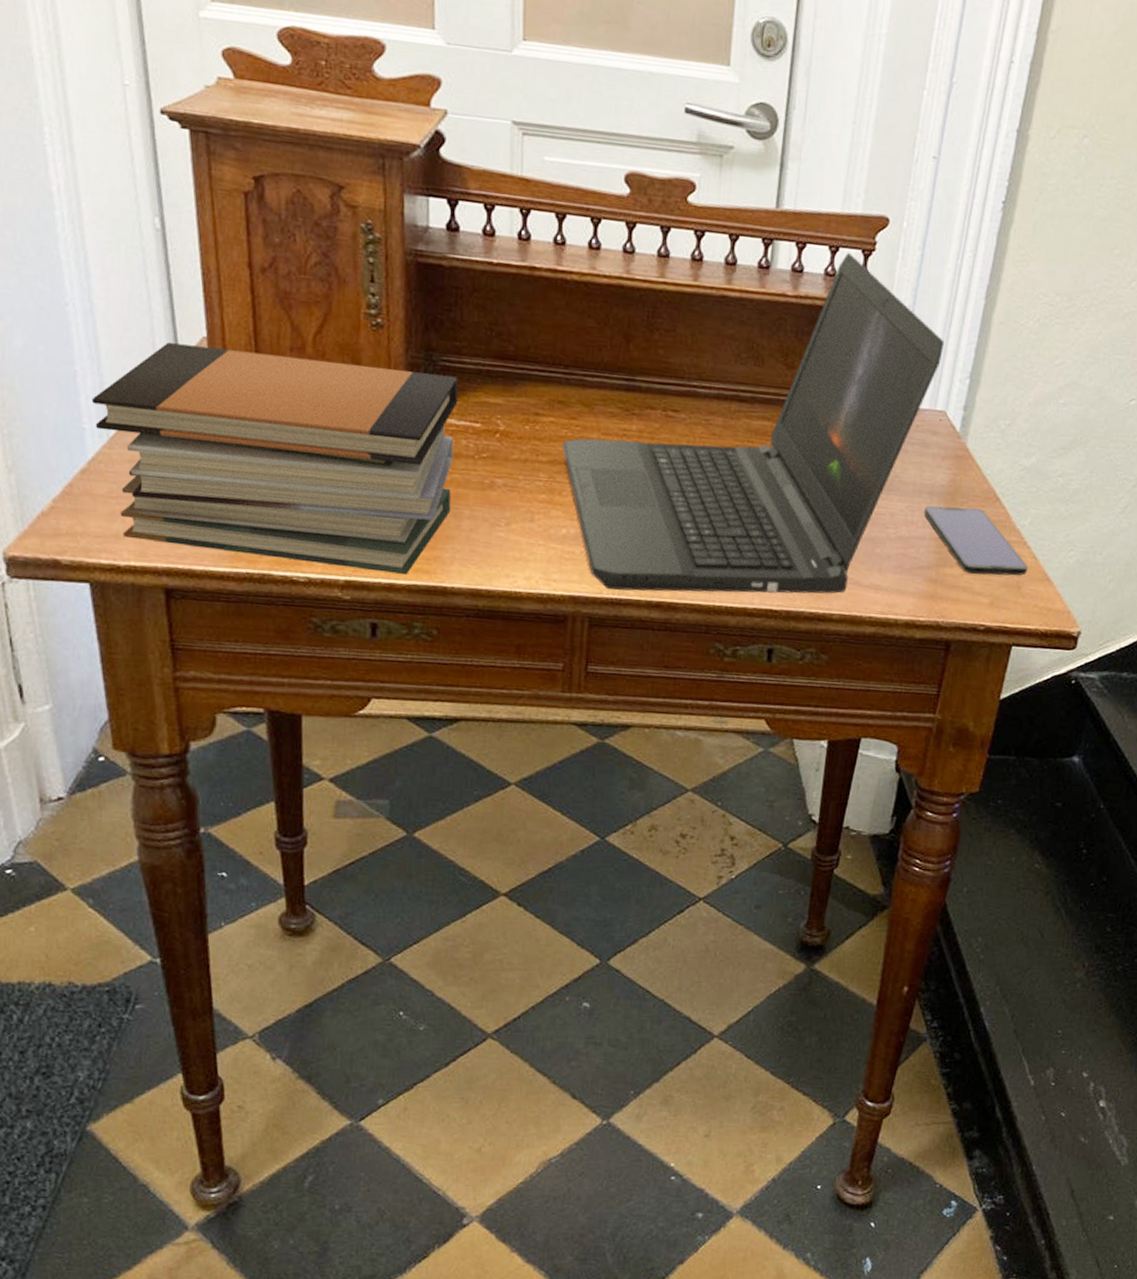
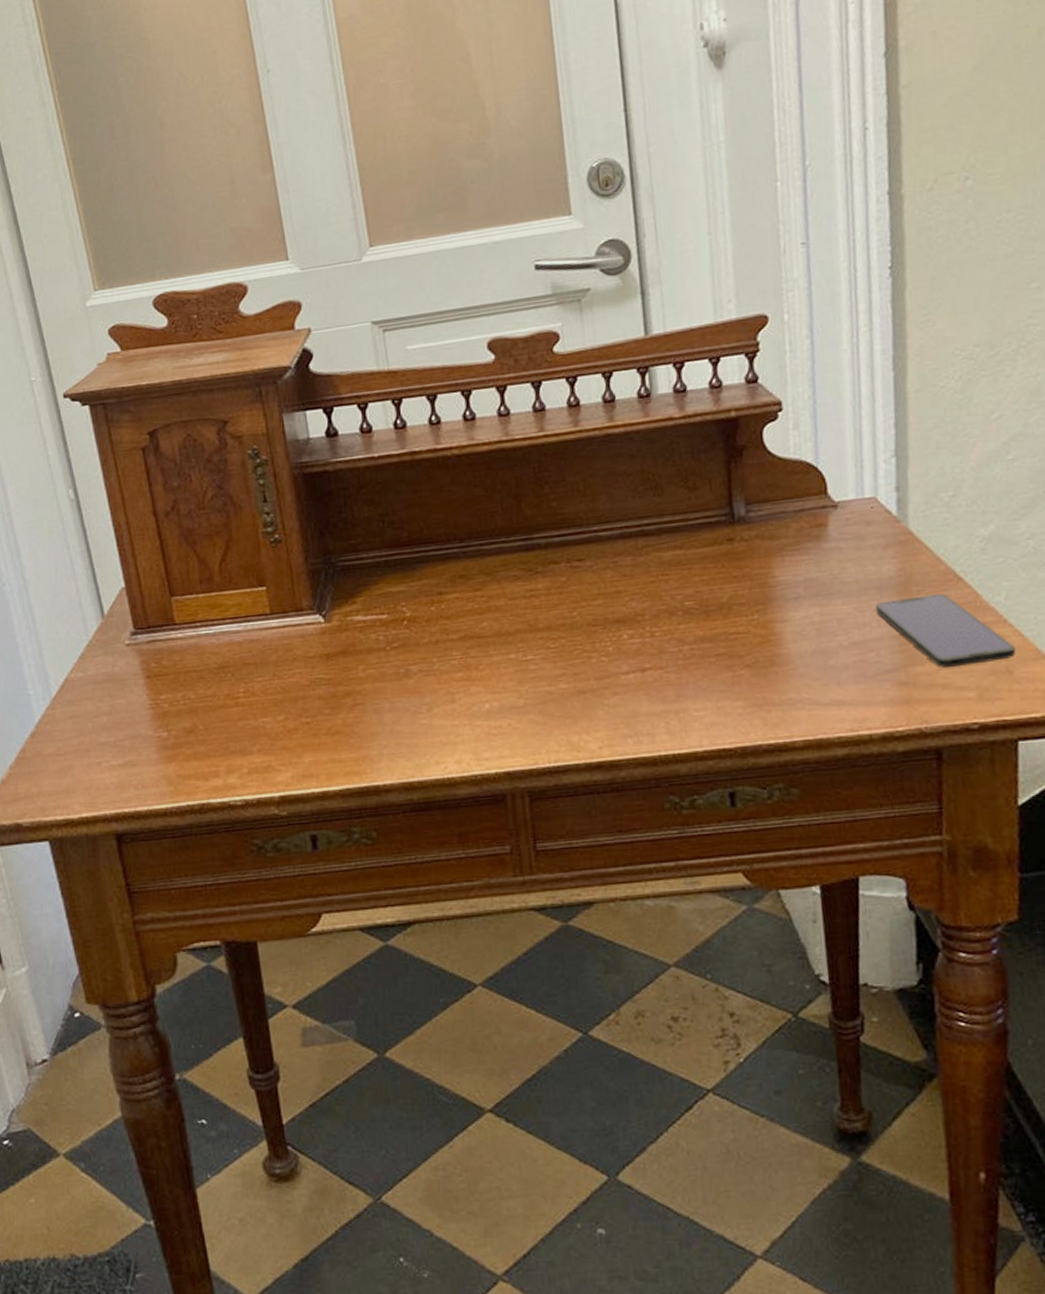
book stack: present [91,342,459,574] -> none [33,574,371,791]
laptop computer: present [562,252,944,594] -> none [470,359,858,758]

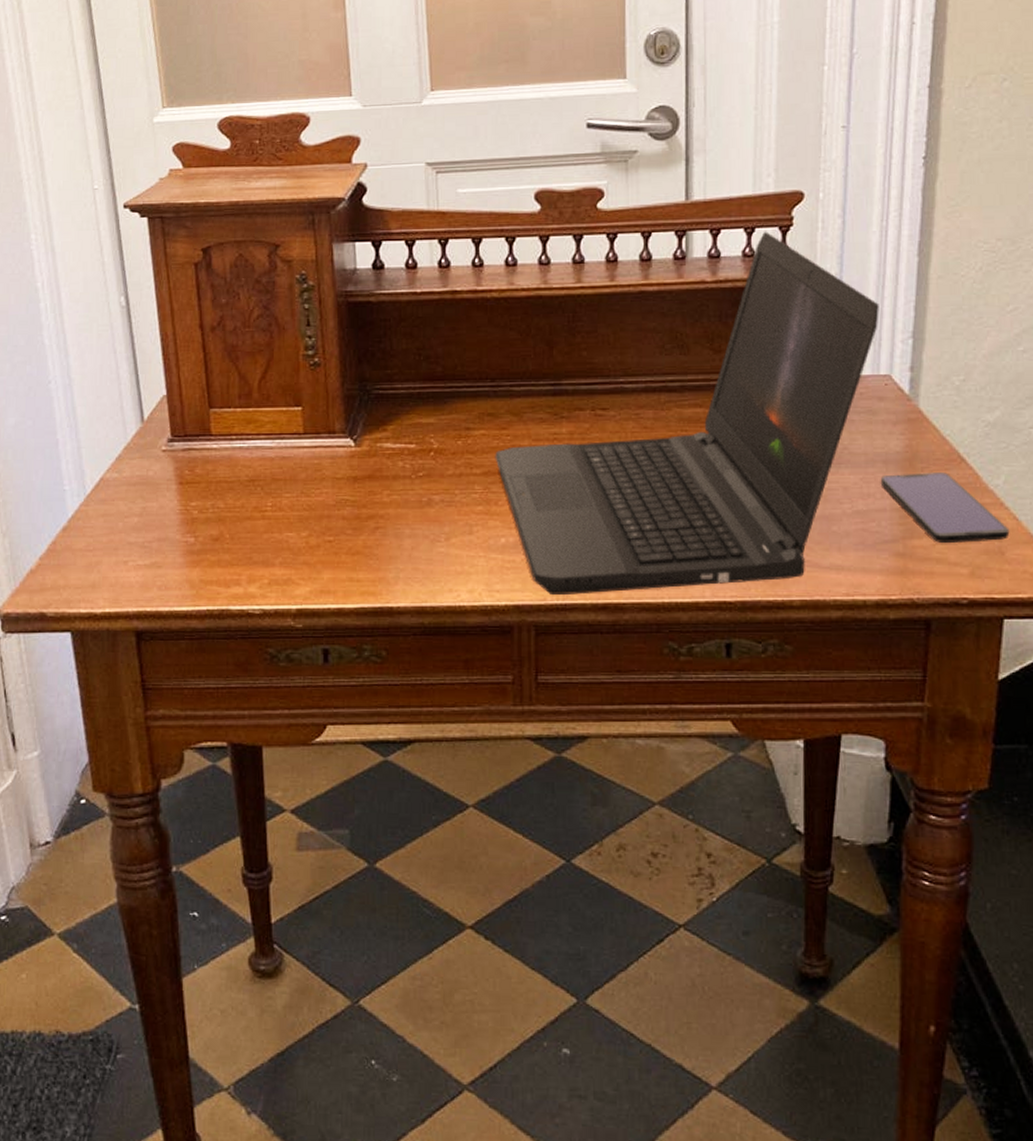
laptop computer: none [470,359,858,758] -> present [495,231,879,595]

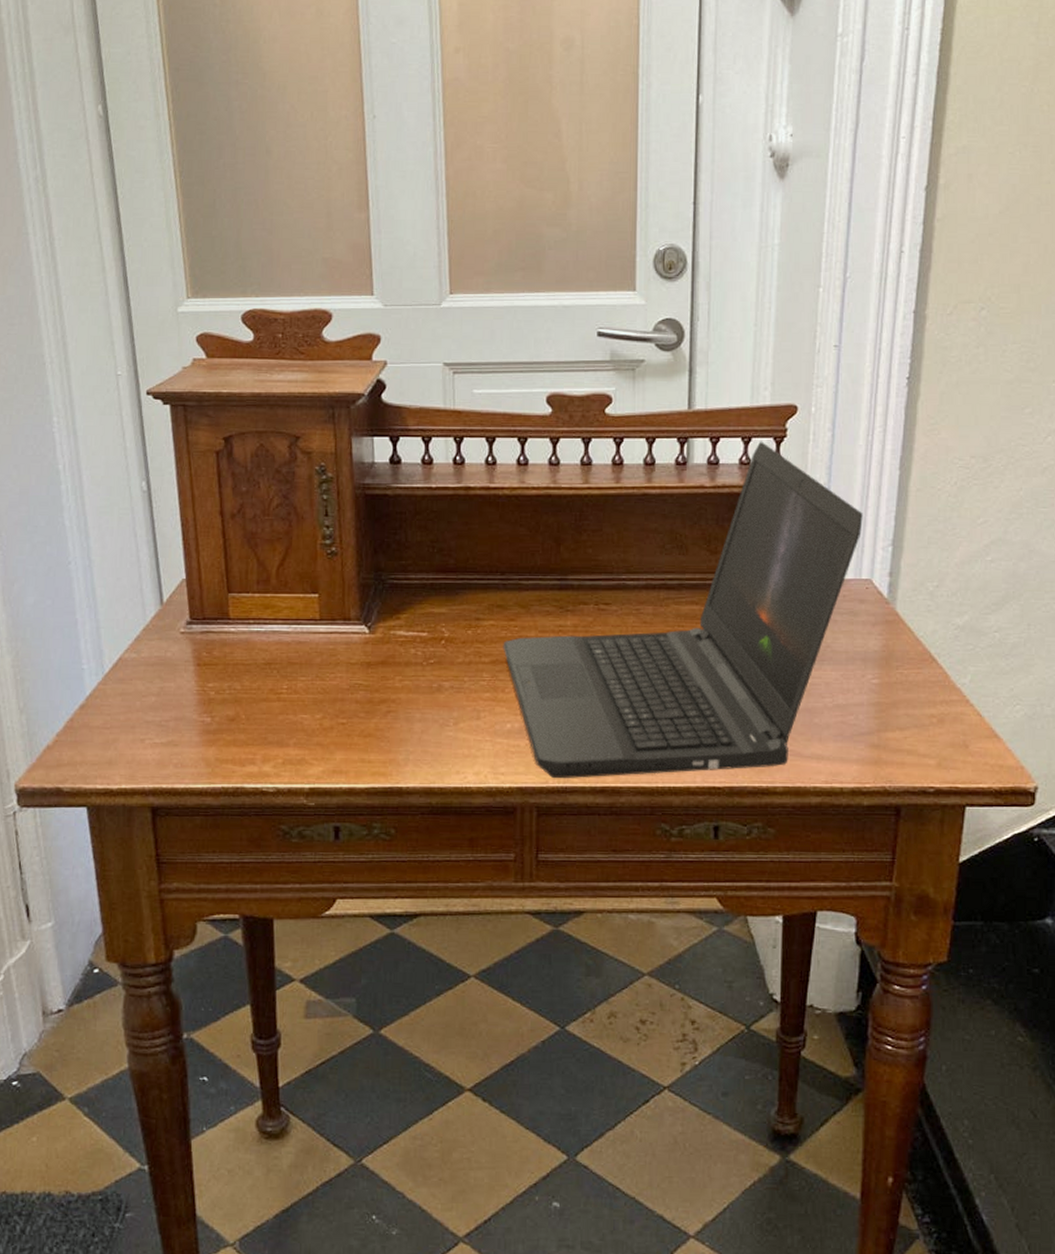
smartphone: present [880,472,1010,544] -> none [859,671,974,737]

